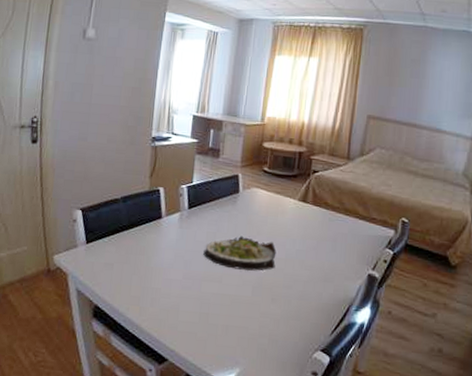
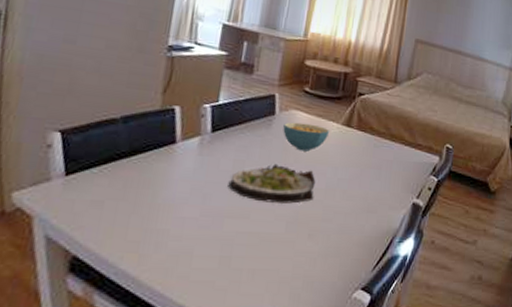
cereal bowl: none [246,199,288,225] -> present [283,122,330,152]

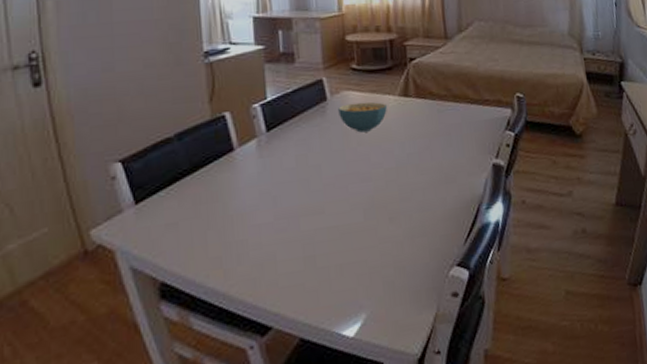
salad plate: present [228,163,316,204] -> none [295,150,386,194]

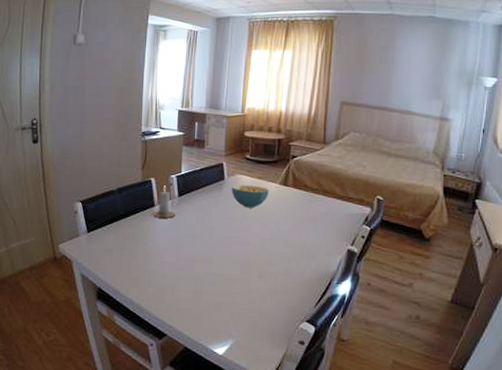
candle: none [231,119,266,165] -> present [152,185,176,218]

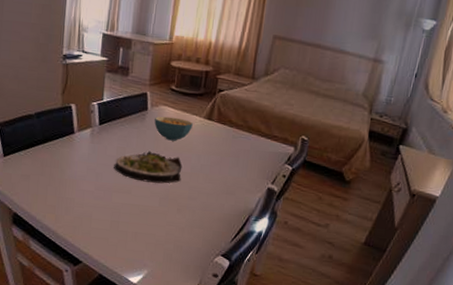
candle: present [152,185,176,218] -> none [71,112,96,146]
salad plate: none [194,219,262,251] -> present [114,150,183,184]

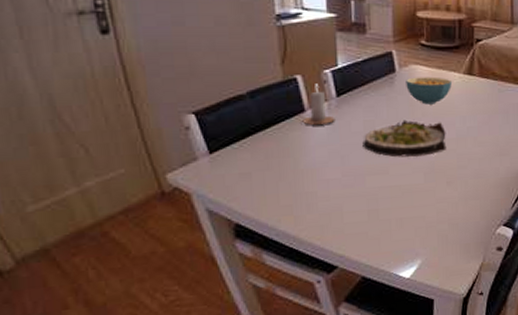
candle: none [71,112,96,146] -> present [302,83,335,126]

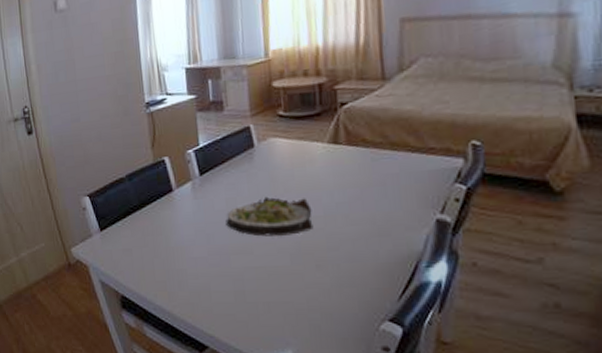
candle: present [302,83,335,126] -> none [171,164,200,205]
cereal bowl: present [406,77,453,105] -> none [265,149,316,180]

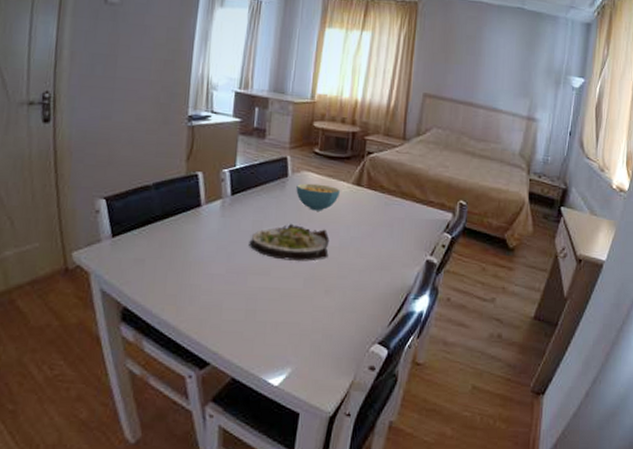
cereal bowl: none [265,149,316,180] -> present [296,183,341,211]

